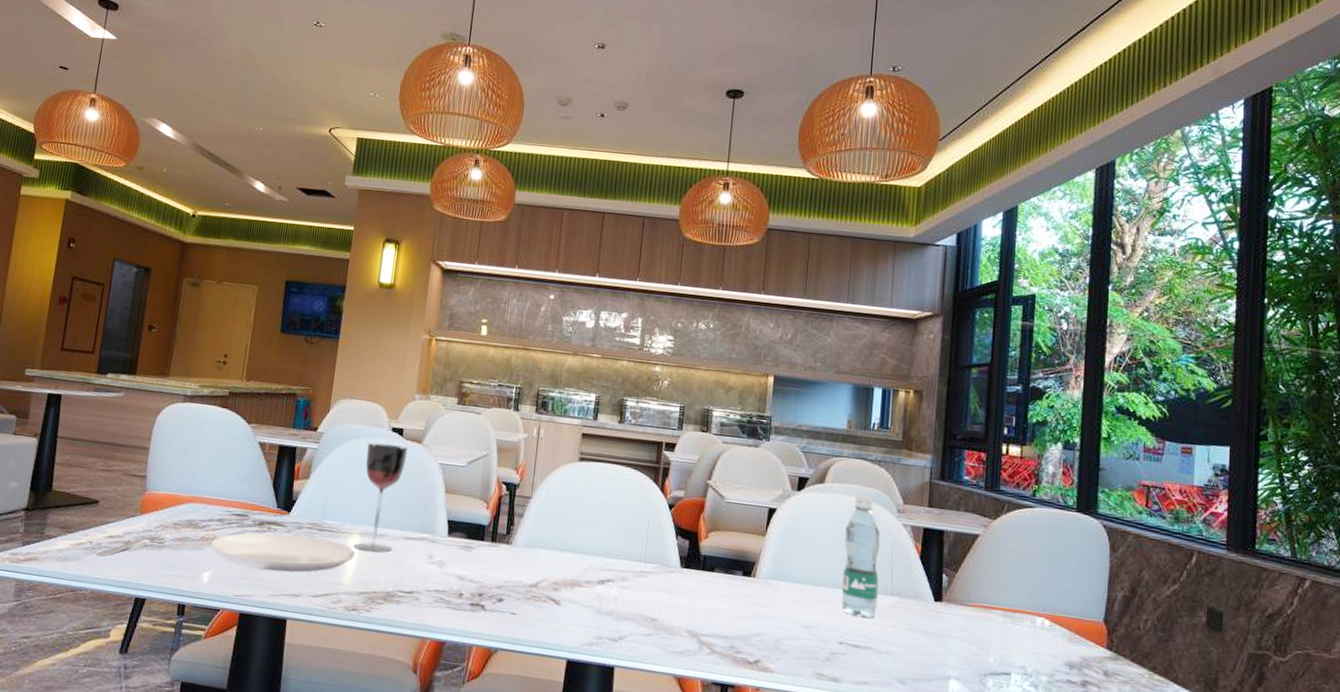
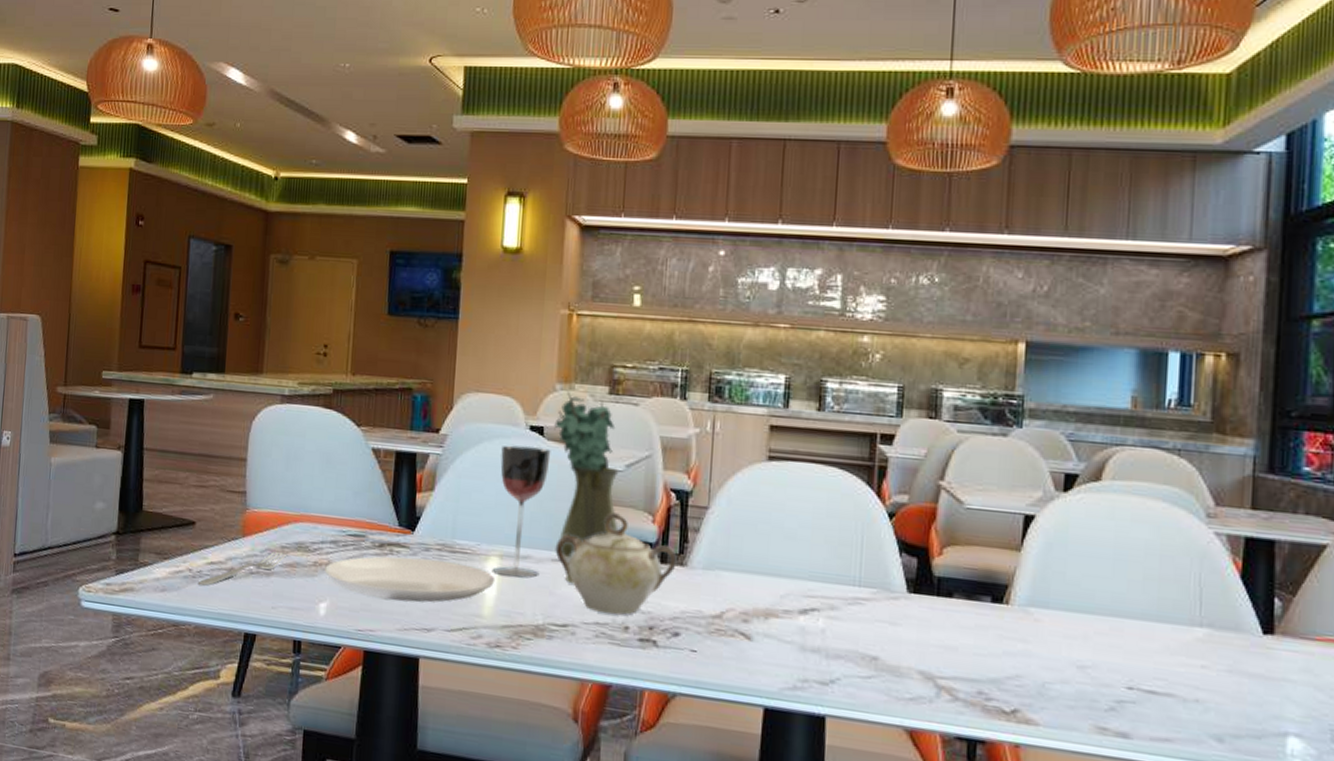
sugar bowl: none [406,500,505,584] -> present [555,512,677,615]
vase: none [410,401,462,558] -> present [554,391,619,584]
bottle: present [841,494,881,619] -> none [1129,494,1183,657]

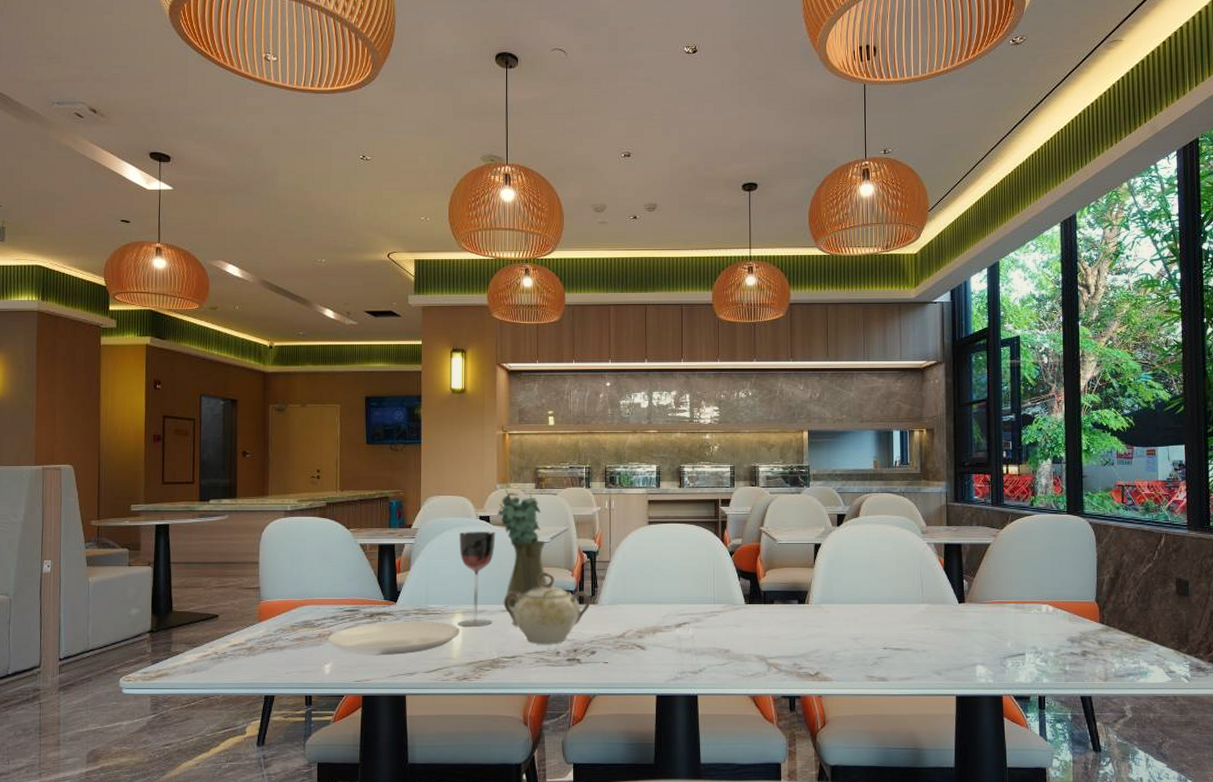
fork: present [198,552,288,587] -> none [224,631,297,664]

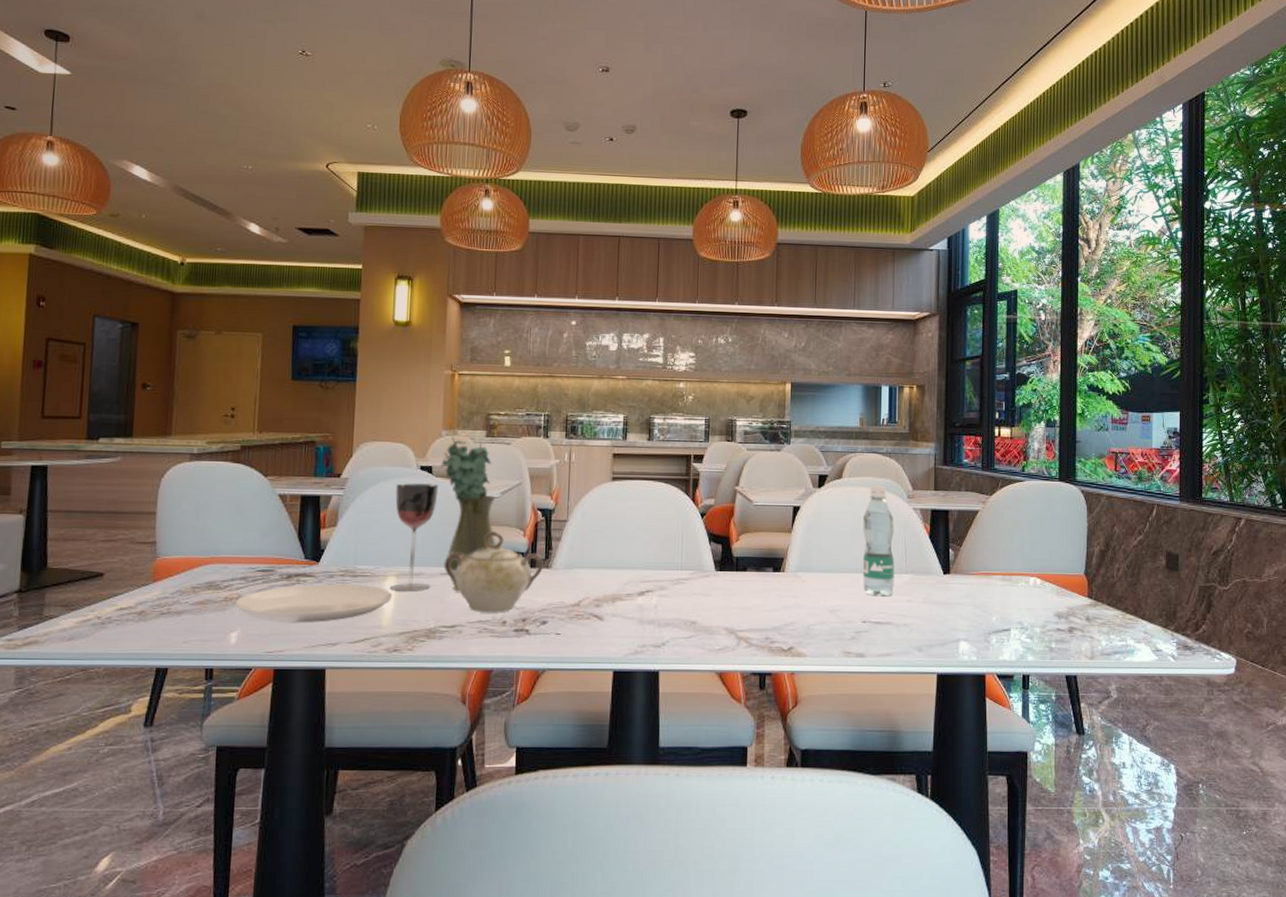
bottle: none [880,523,912,625] -> present [862,485,895,597]

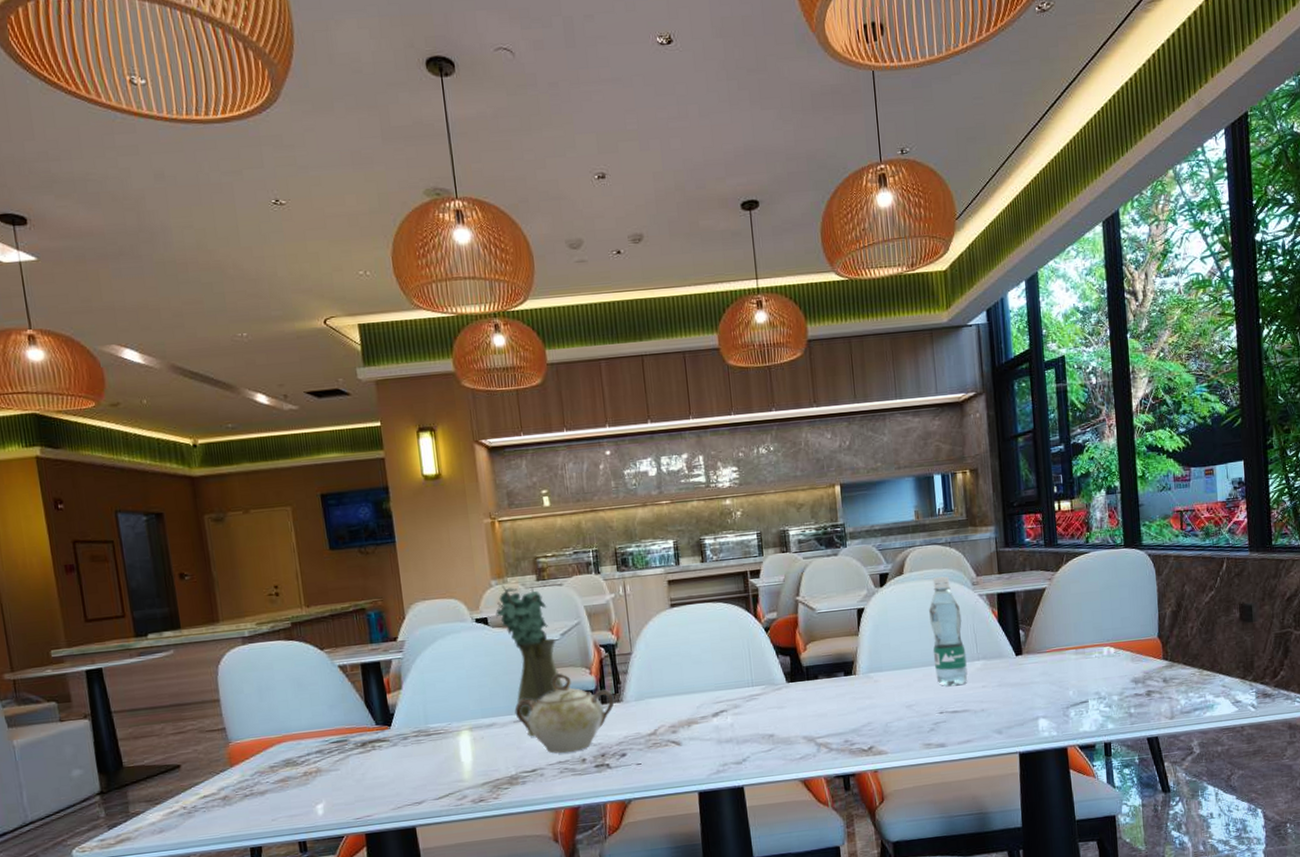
plate: present [235,584,393,623] -> none [315,742,470,790]
wineglass: present [389,483,439,591] -> none [454,634,505,744]

